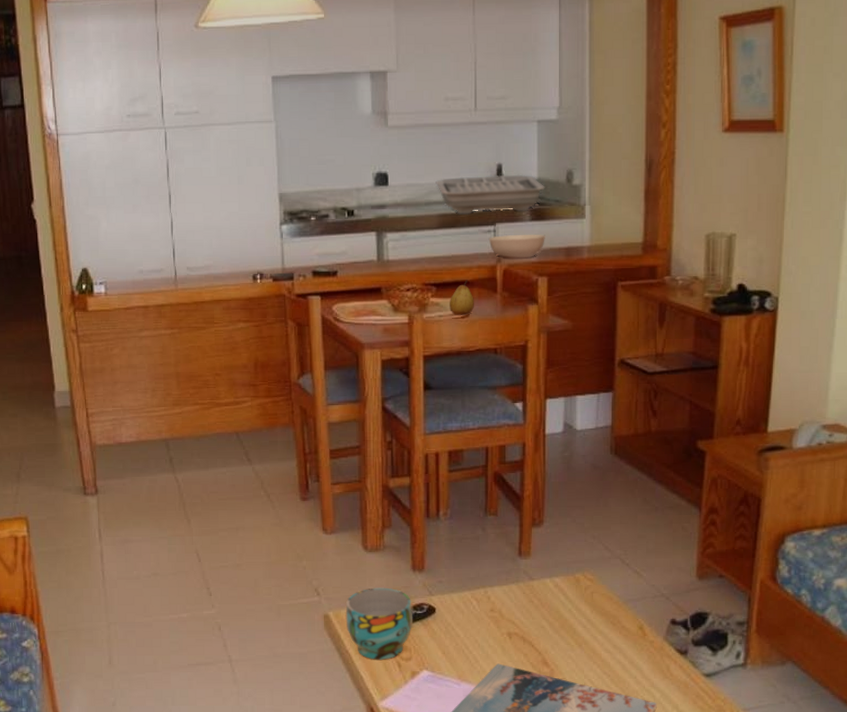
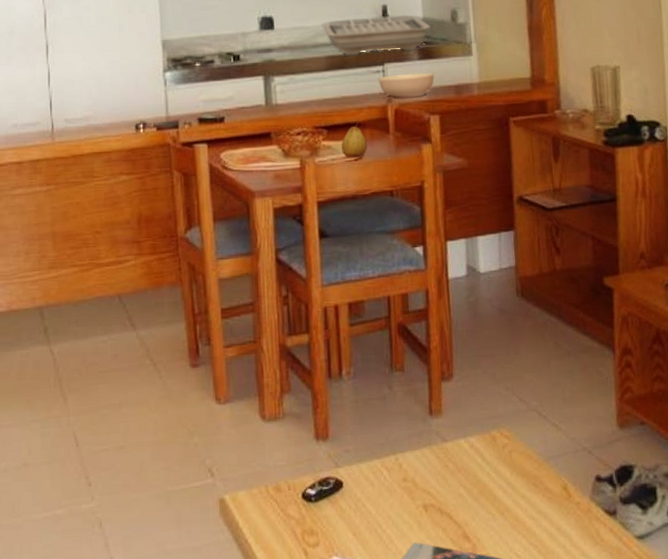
cup: present [345,587,414,660] -> none [243,462,319,549]

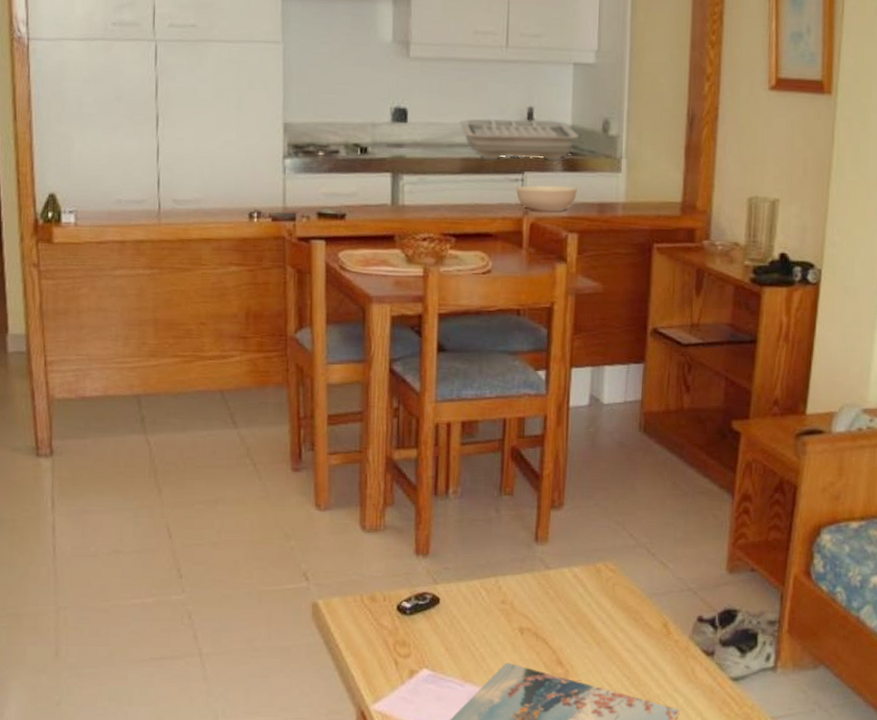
fruit: present [342,121,367,158] -> none [470,232,497,271]

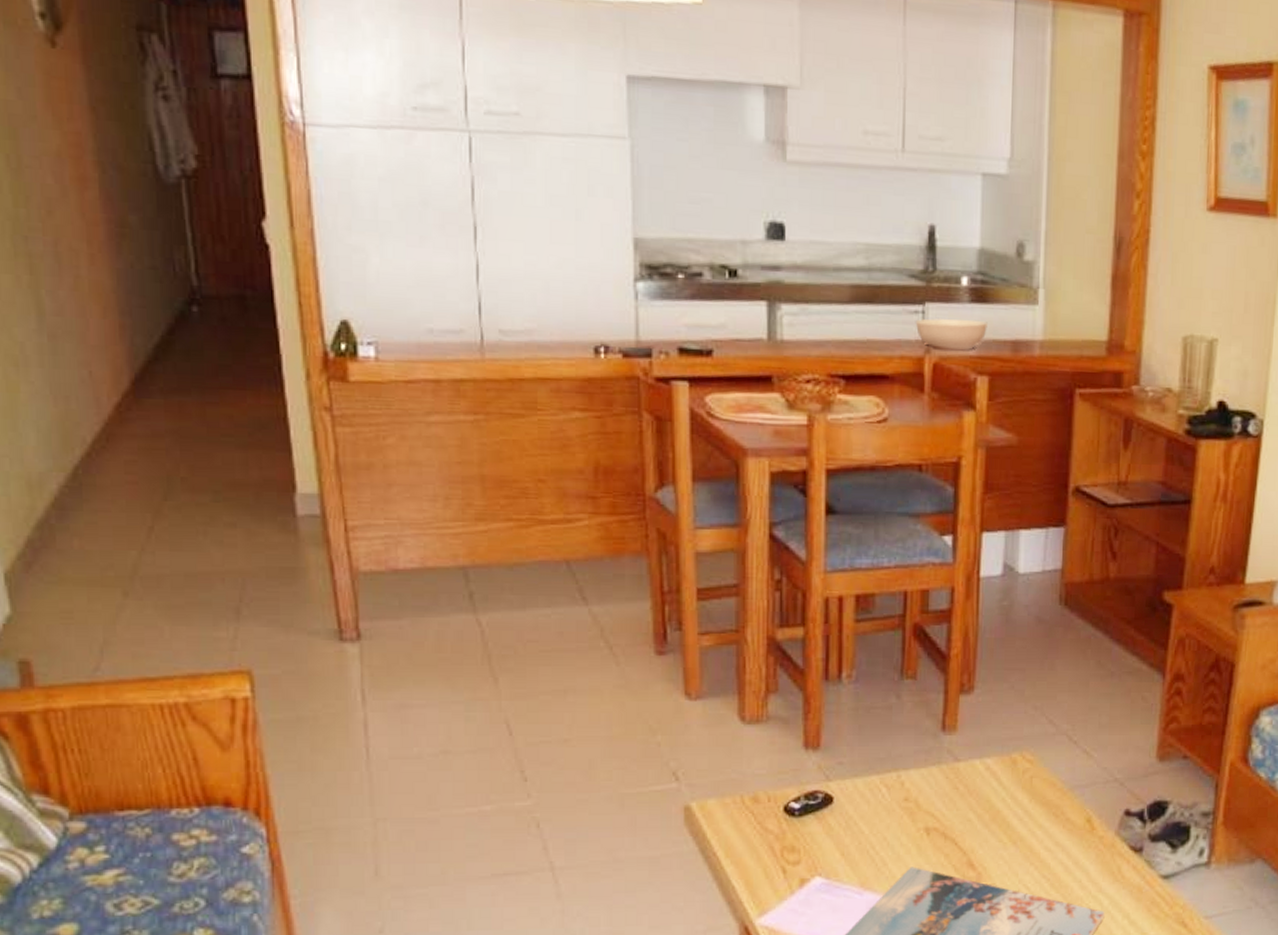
dish rack: present [460,118,579,162] -> none [848,237,989,291]

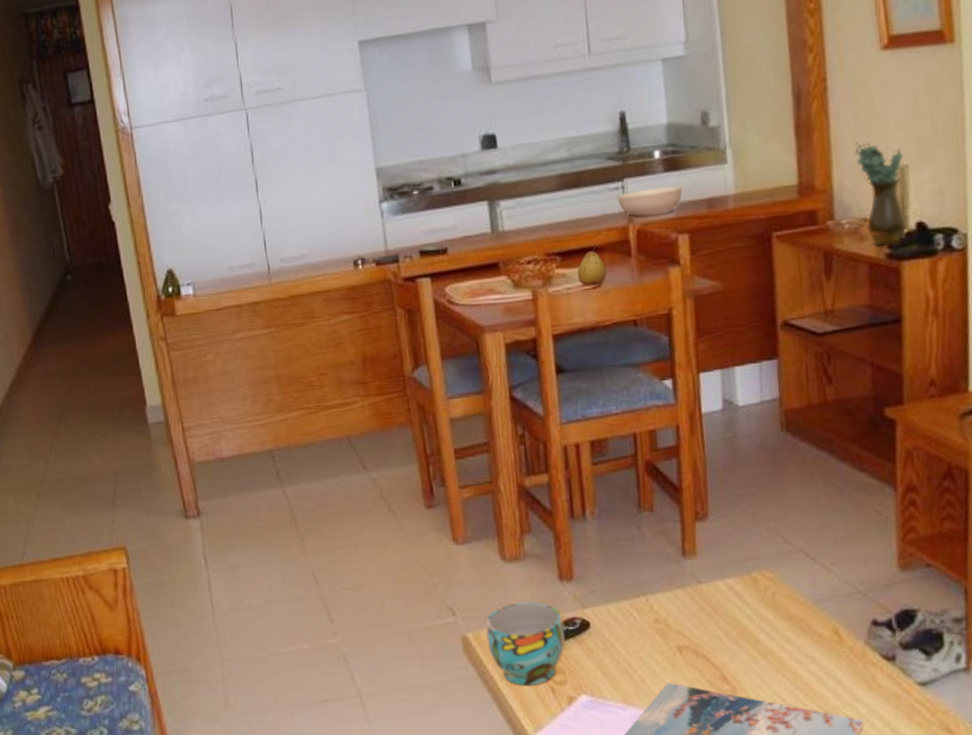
cup: none [713,770,804,864] -> present [486,602,566,686]
fruit: none [862,373,894,419] -> present [577,245,606,287]
vase: none [1168,306,1215,422] -> present [855,142,907,247]

